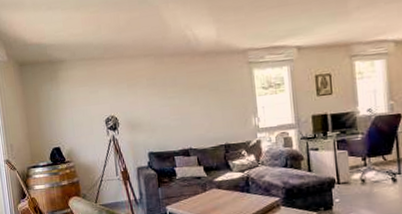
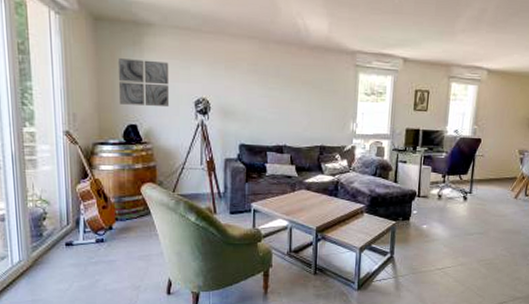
wall art: none [40,90,85,132] -> present [117,57,170,108]

